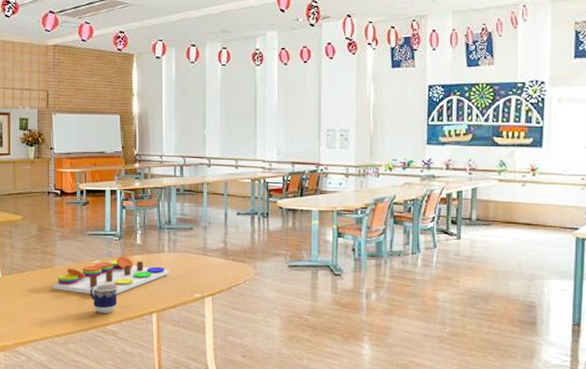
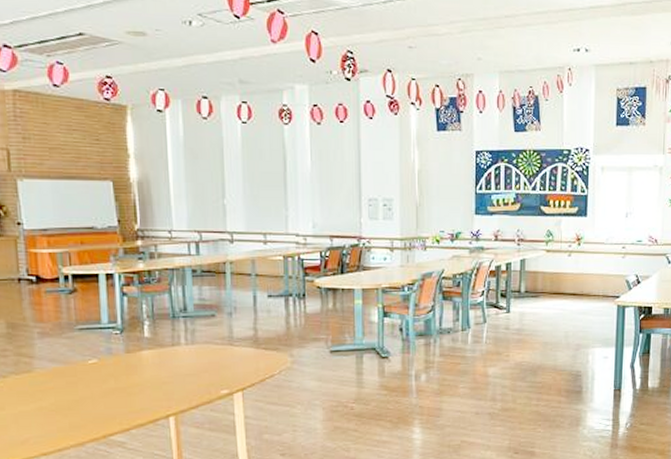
board game: present [53,256,169,295] -> none [34,352,188,402]
cup: present [90,284,118,314] -> none [85,387,123,423]

